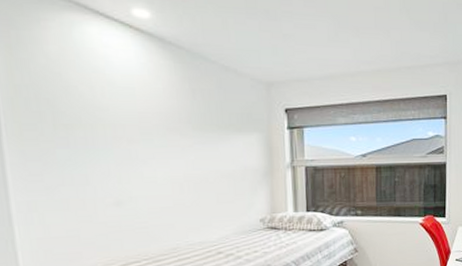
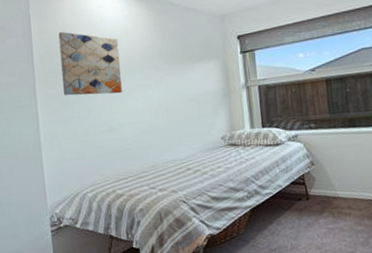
wall art: none [39,71,135,160] -> present [58,32,122,96]

